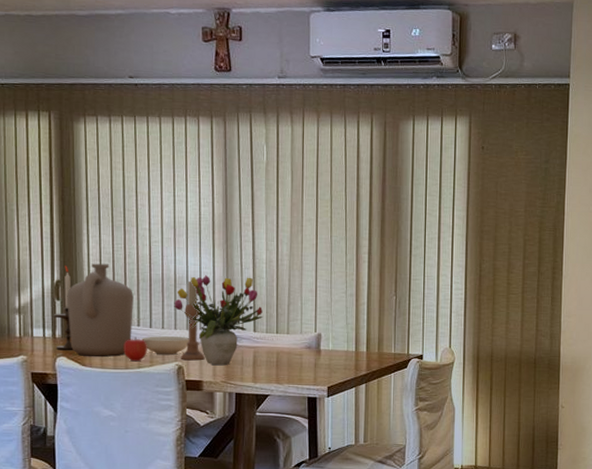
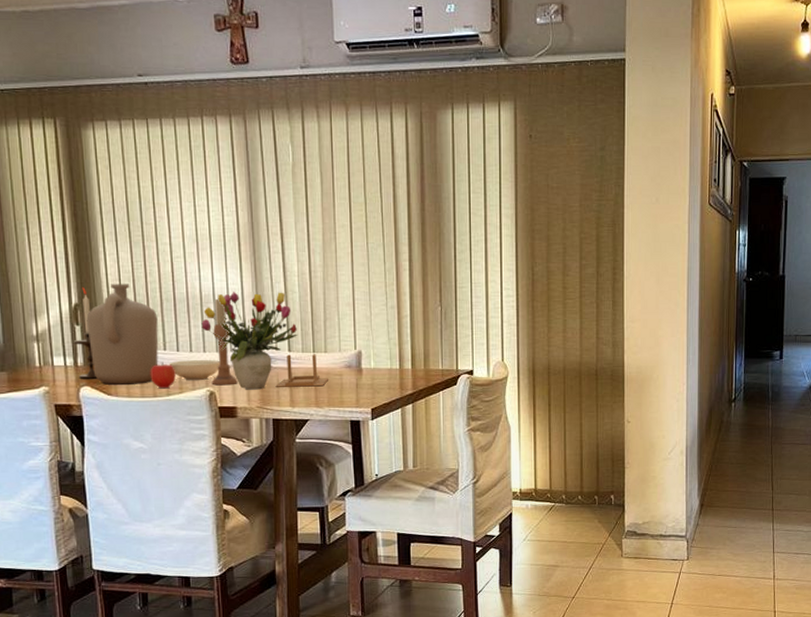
napkin holder: none [240,334,289,365] -> present [275,354,328,387]

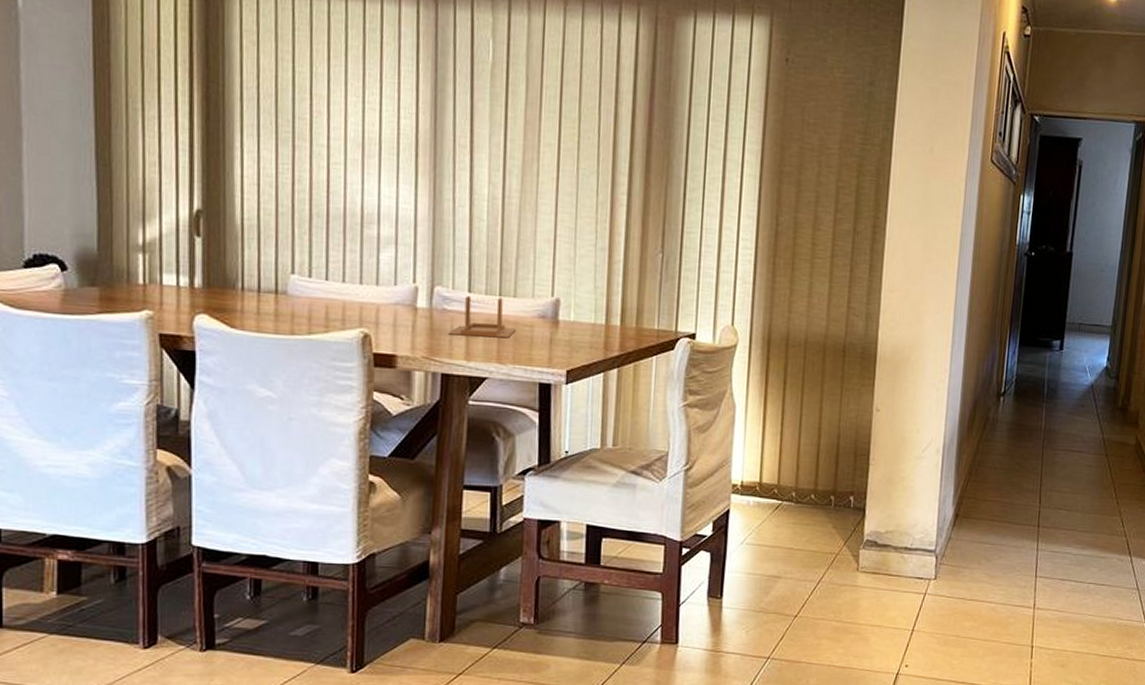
candlestick: present [73,287,98,379] -> none [191,190,219,306]
water jug: present [86,284,159,385] -> none [210,188,304,317]
fruit: present [150,362,176,389] -> none [288,291,322,326]
bowl: present [169,360,221,381] -> none [313,291,381,319]
flower arrangement: present [201,291,298,389] -> none [360,211,482,335]
candlestick: present [211,298,238,386] -> none [367,219,401,328]

